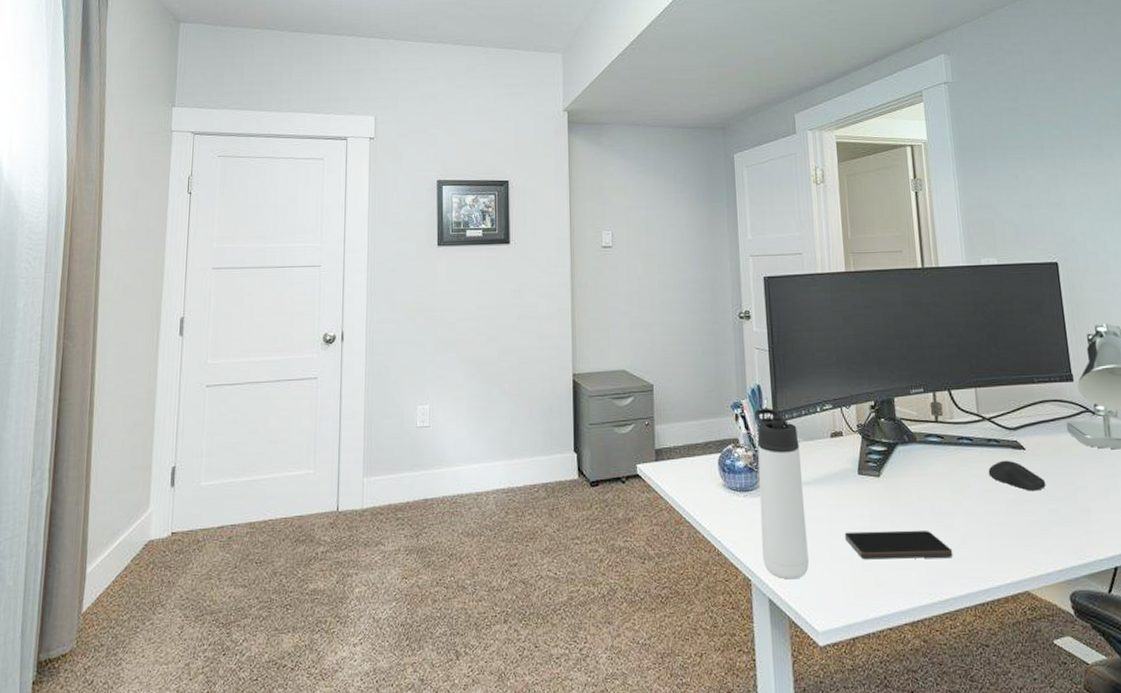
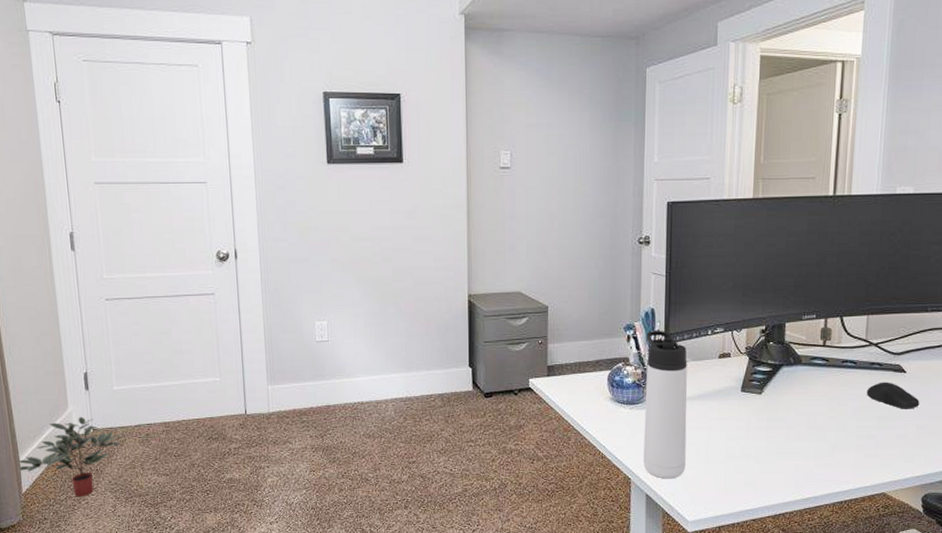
potted plant: none [82,517,206,617] -> present [17,416,125,497]
phone: present [844,530,953,560] -> none [721,440,821,464]

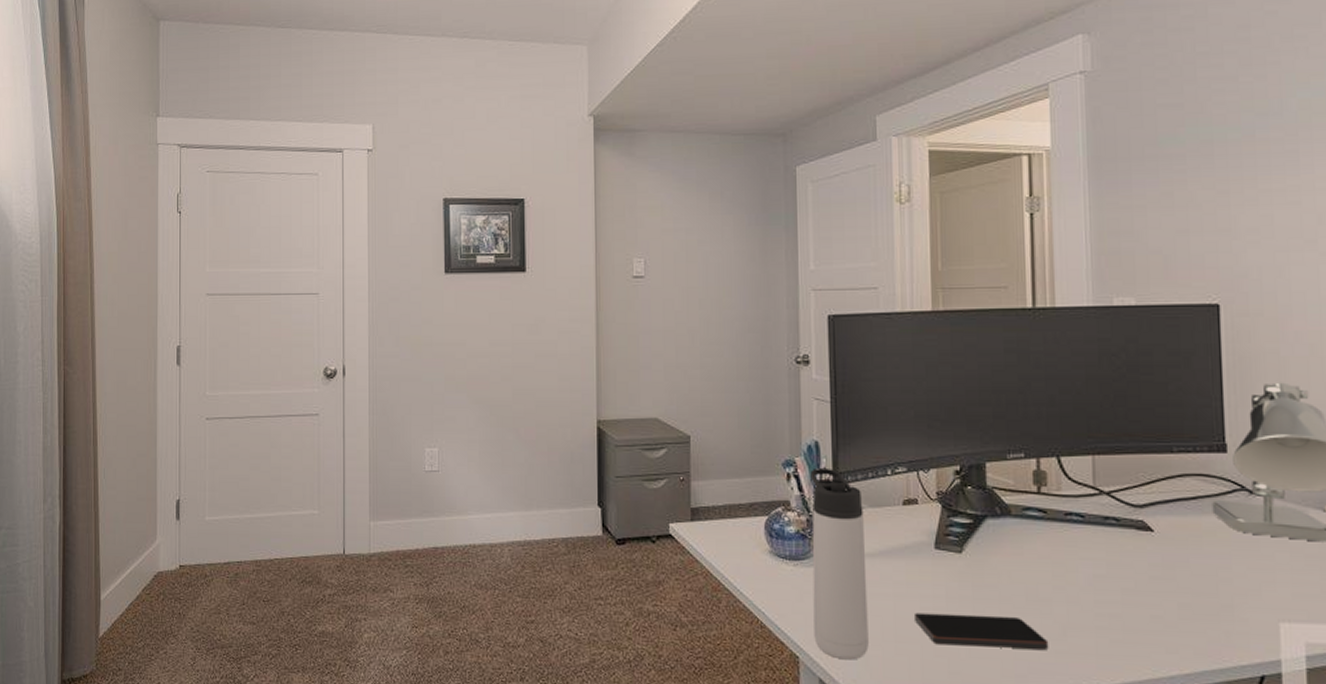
potted plant: present [17,416,125,497] -> none [98,549,213,645]
phone: none [721,440,821,464] -> present [913,612,1049,649]
computer mouse: present [866,382,920,409] -> none [1102,542,1178,581]

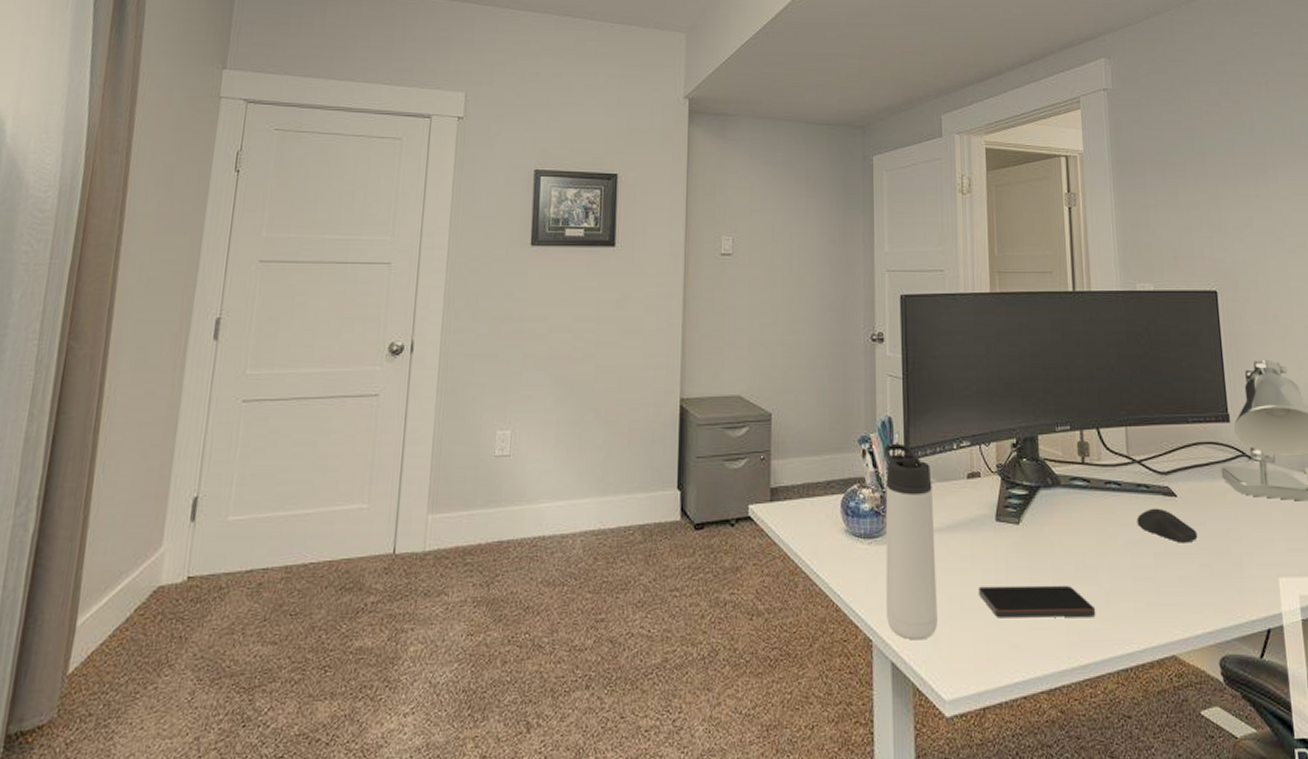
computer mouse: none [1102,542,1178,581] -> present [1136,508,1198,543]

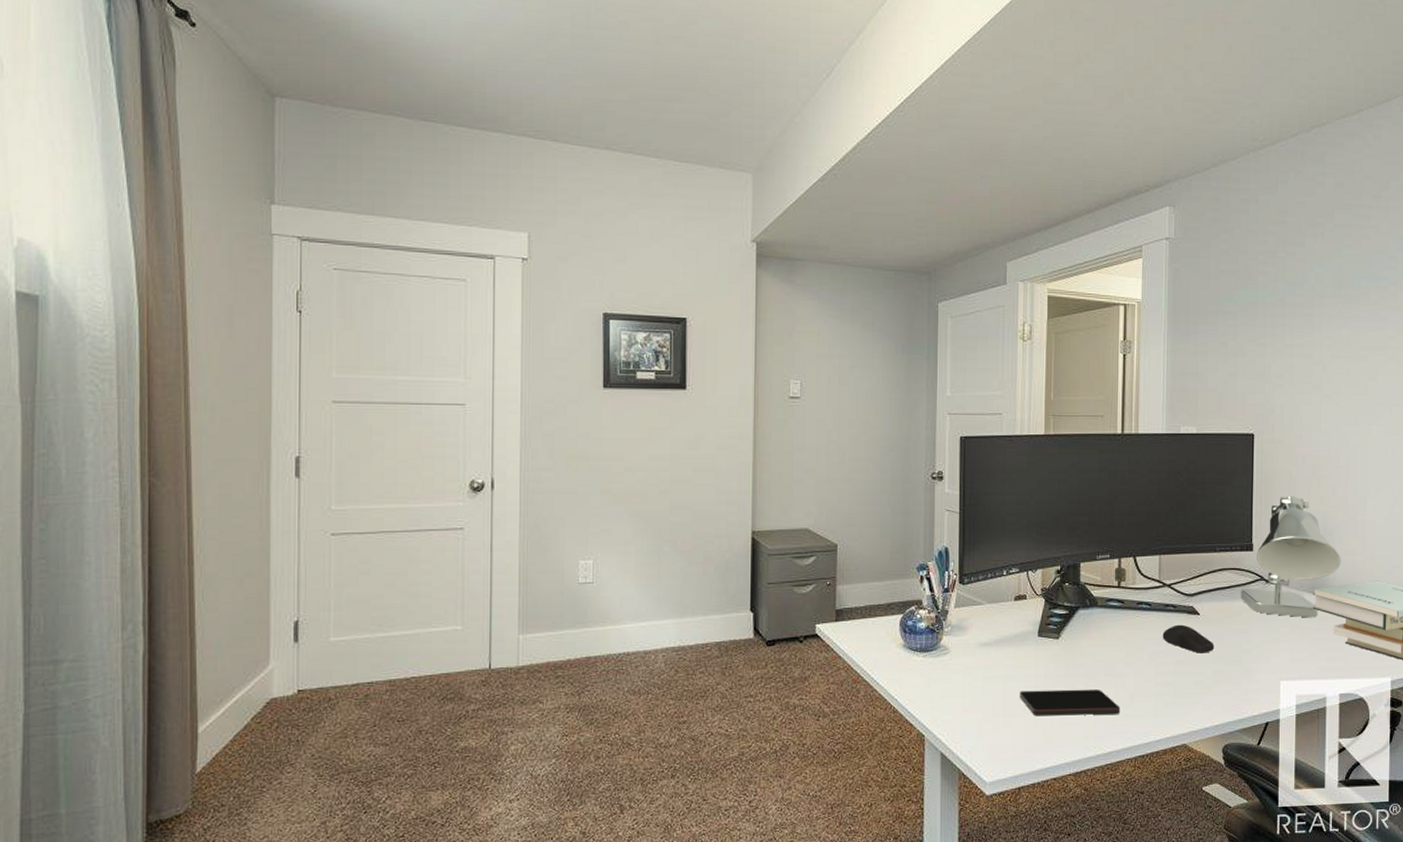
thermos bottle: present [884,443,938,640] -> none [938,570,983,735]

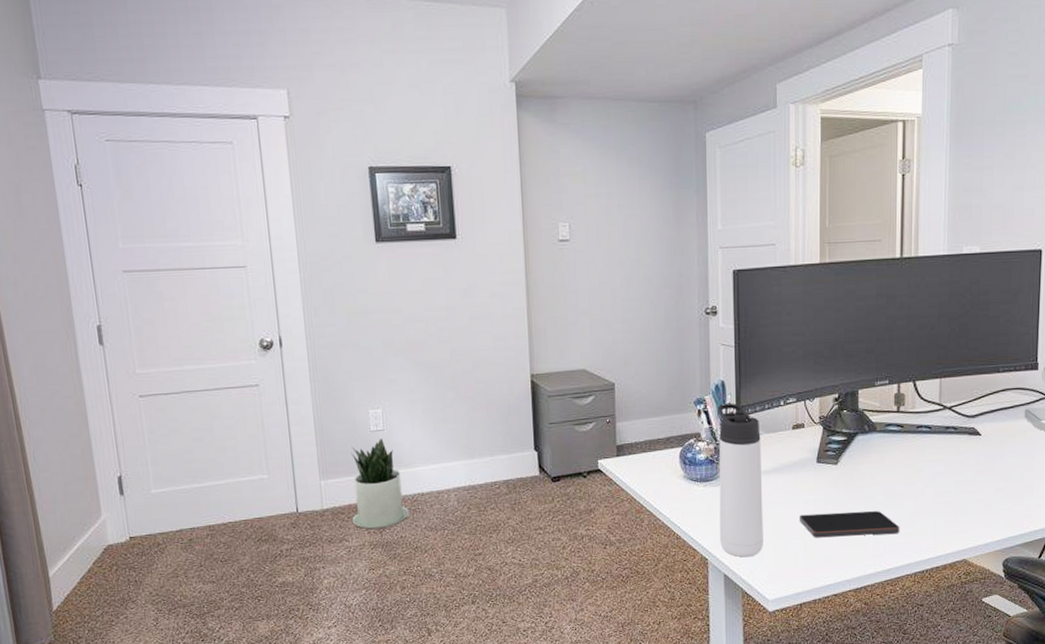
planter: none [549,591,612,691] -> present [351,438,409,530]
thermos bottle: none [938,570,983,735] -> present [717,403,763,558]
computer mouse: present [1162,624,1214,653] -> none [943,445,996,473]

